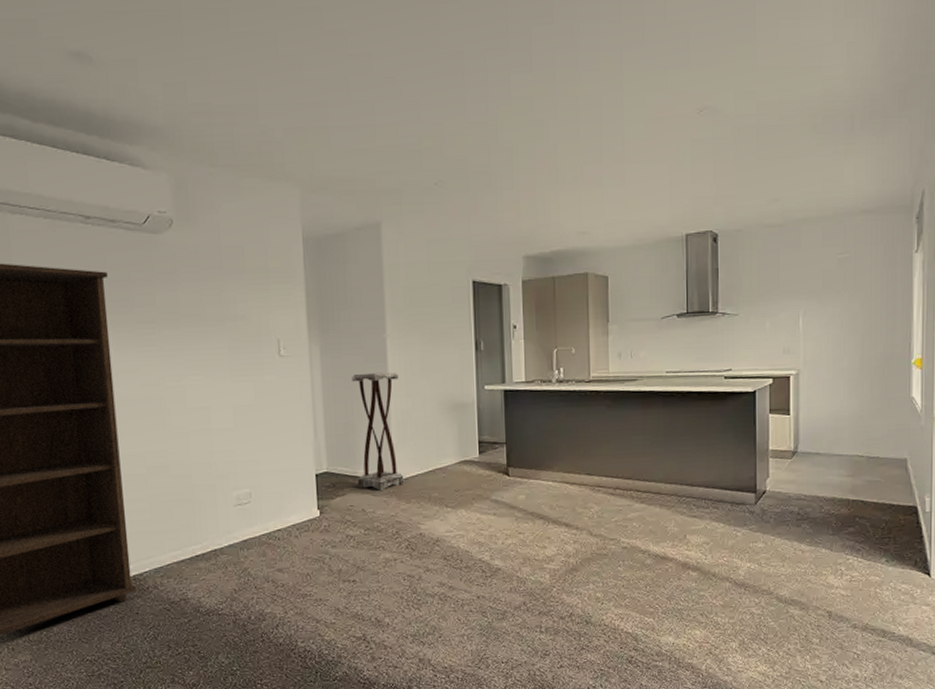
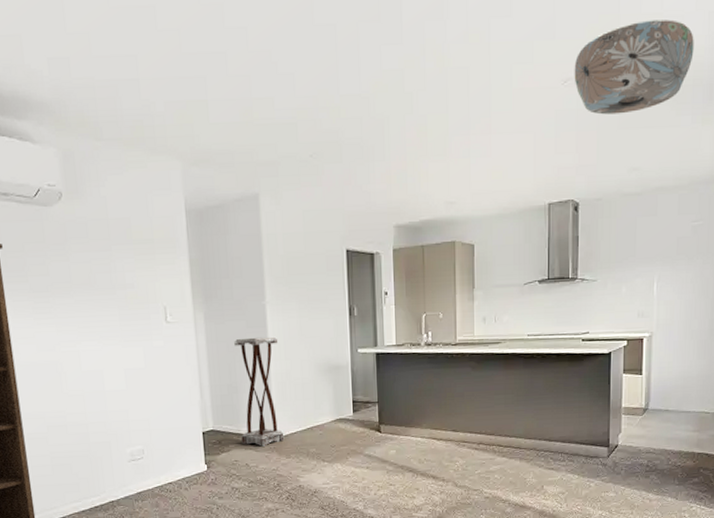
ceiling light: none [710,50,833,144] -> present [574,19,694,115]

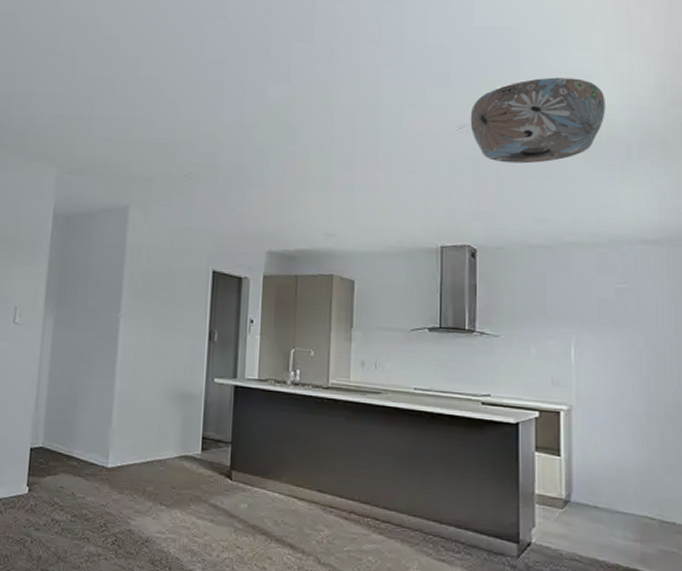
plant stand: present [234,336,285,447] -> none [71,350,128,476]

